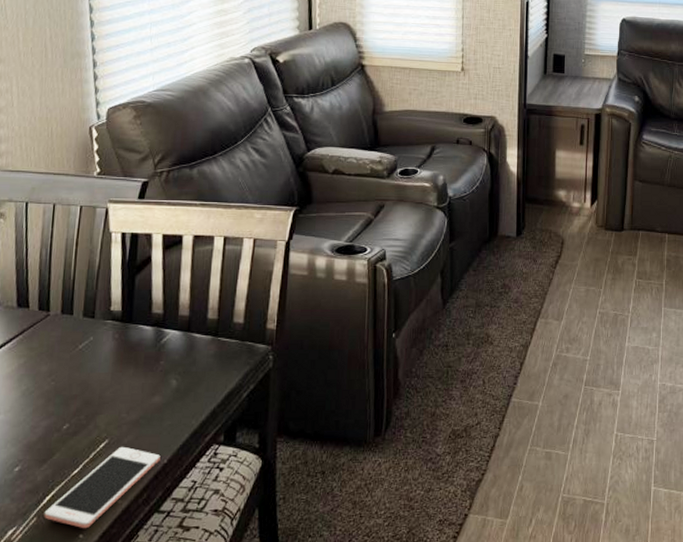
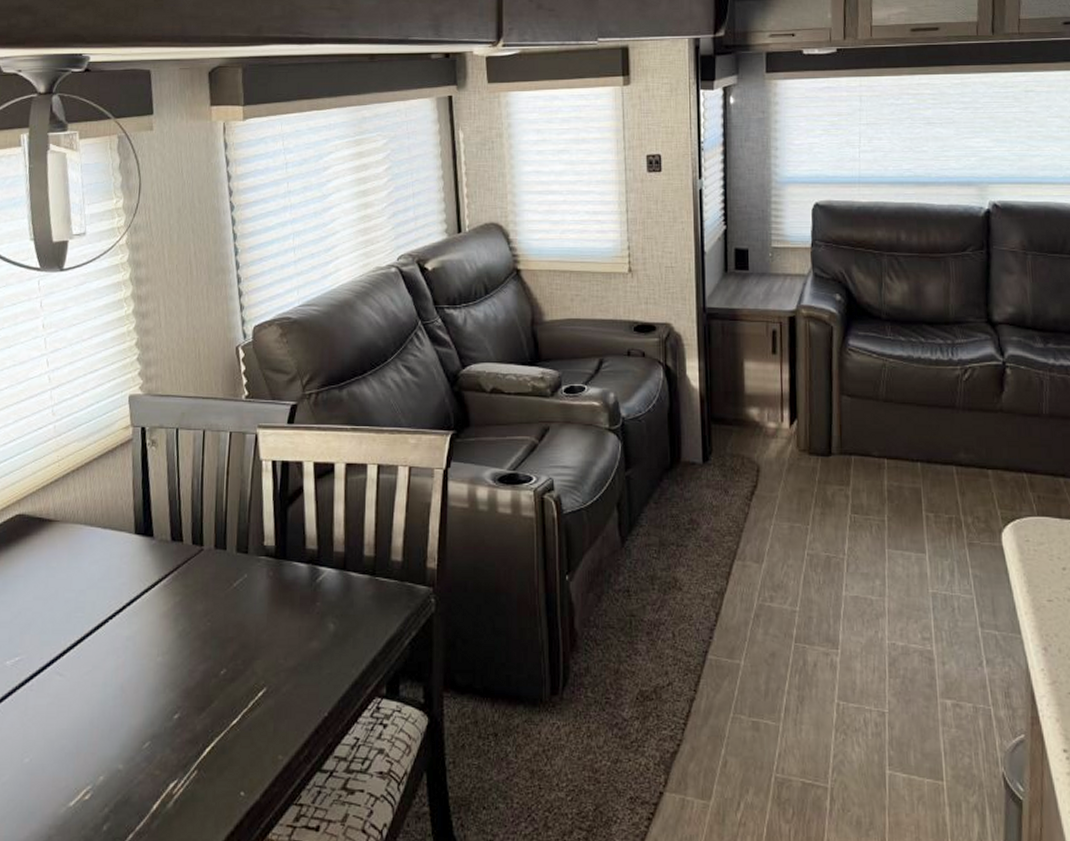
cell phone: present [44,446,161,528] -> none [204,696,321,785]

